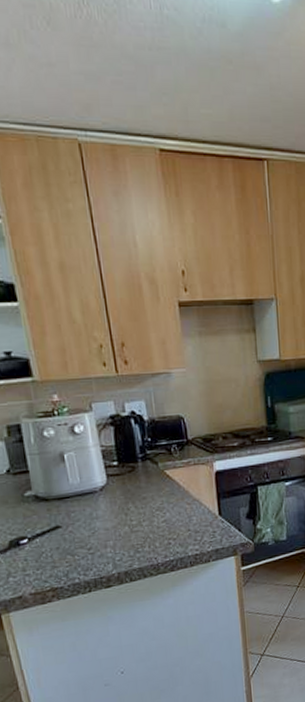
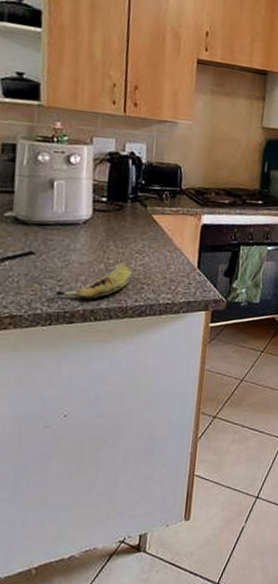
fruit: none [83,523,157,564] -> present [50,263,132,299]

